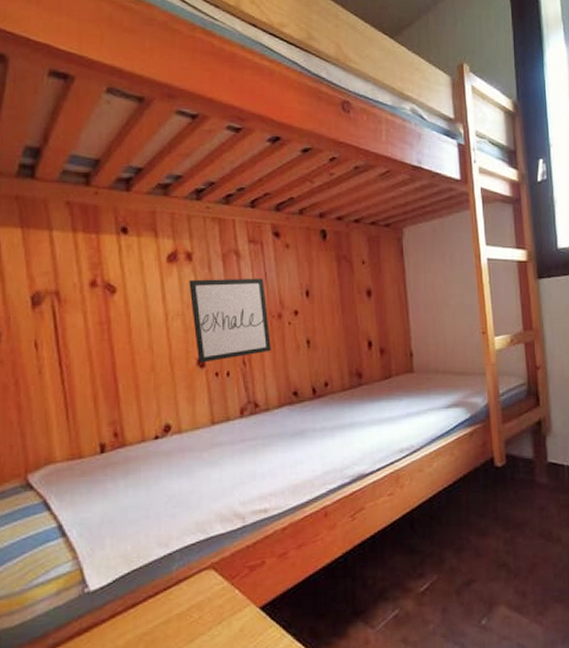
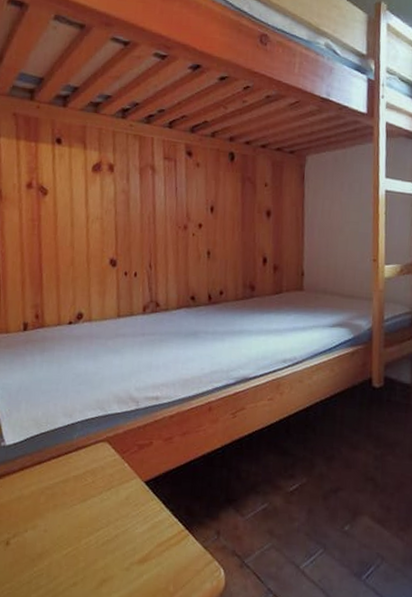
wall art: present [189,278,271,363] -> none [109,188,176,263]

